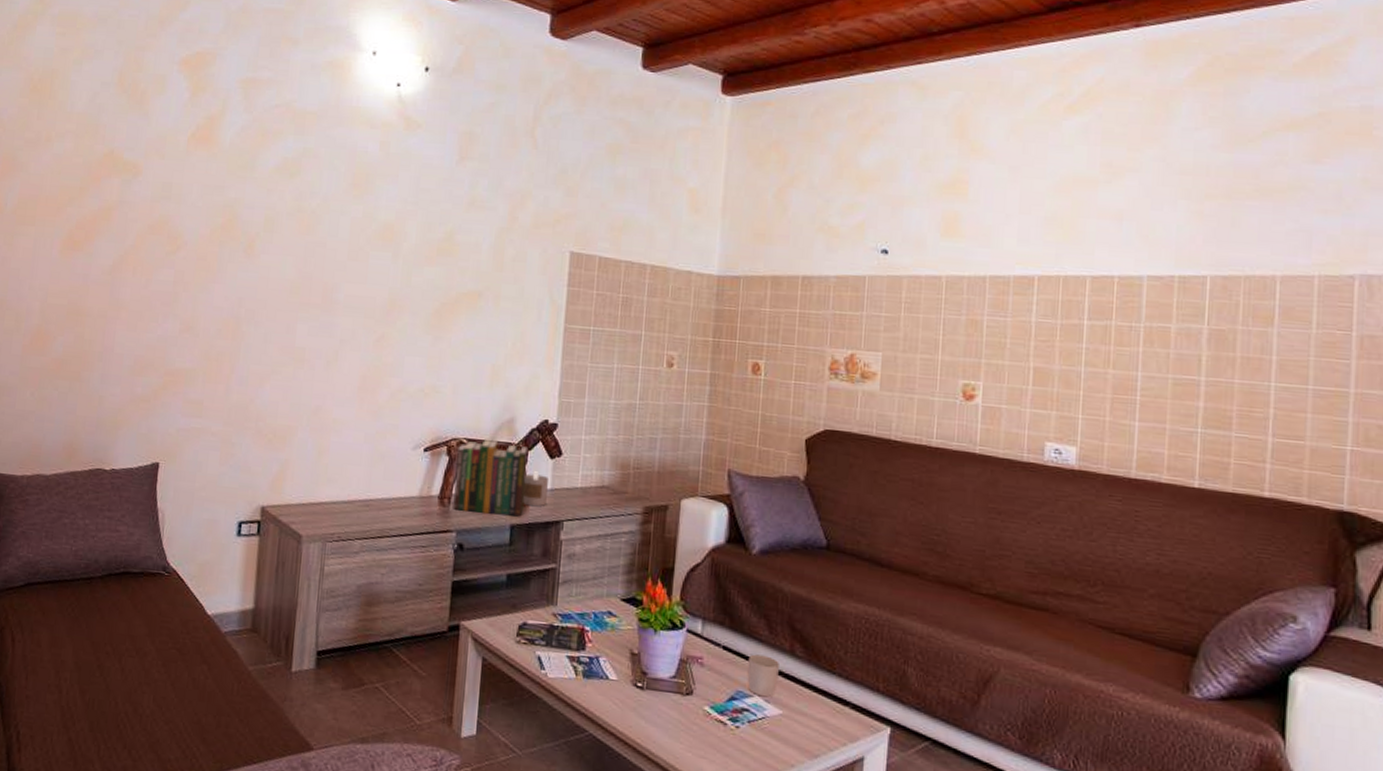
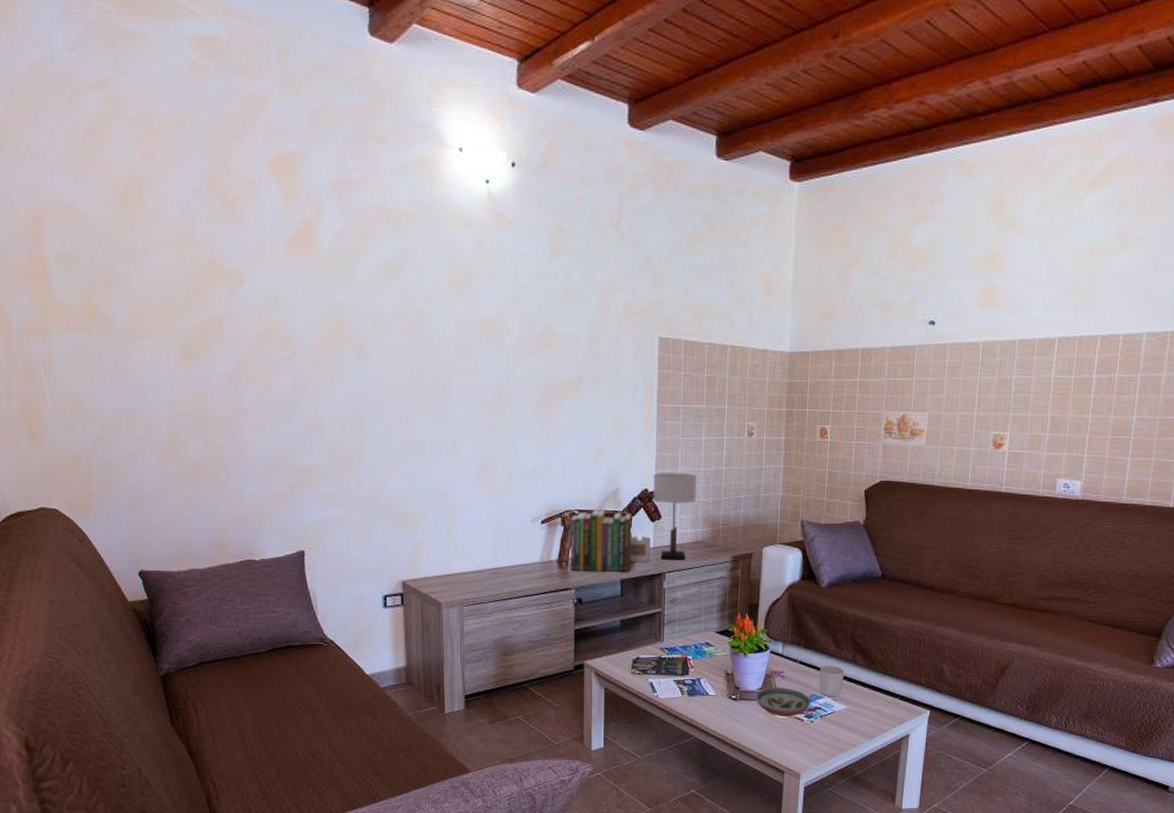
table lamp: none [553,402,605,508] -> present [653,473,697,560]
decorative bowl: none [666,676,738,719] -> present [755,687,812,717]

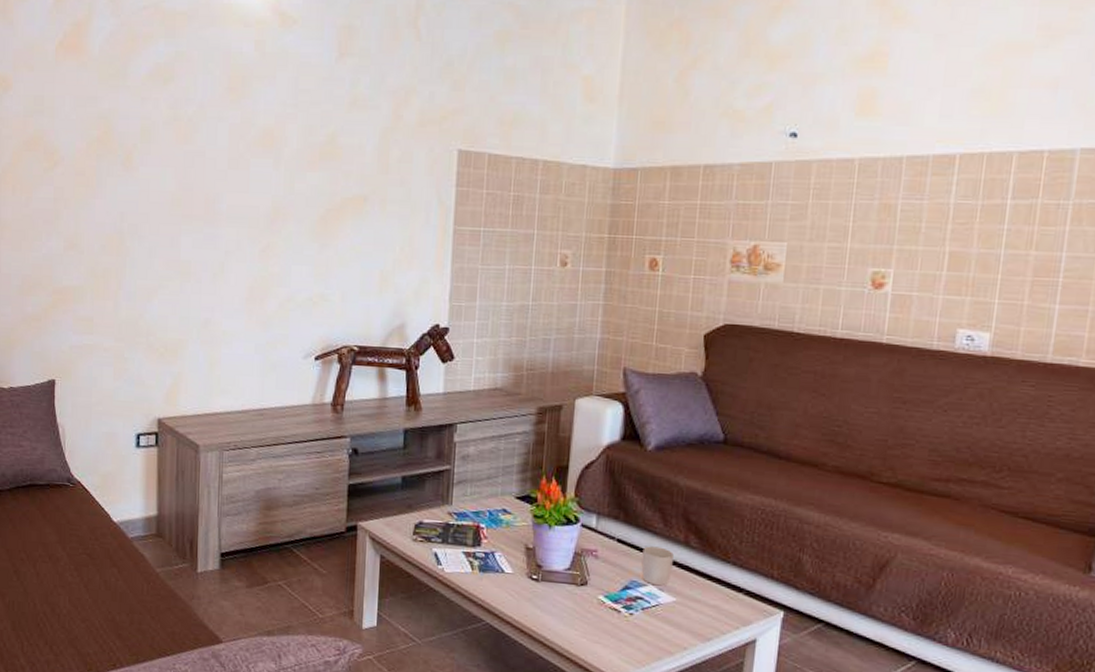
books: present [569,509,632,573] -> none [346,345,420,421]
candle: present [630,533,652,563] -> none [416,376,442,411]
table lamp: present [653,473,697,560] -> none [445,306,497,410]
decorative bowl: present [755,687,812,717] -> none [560,568,632,607]

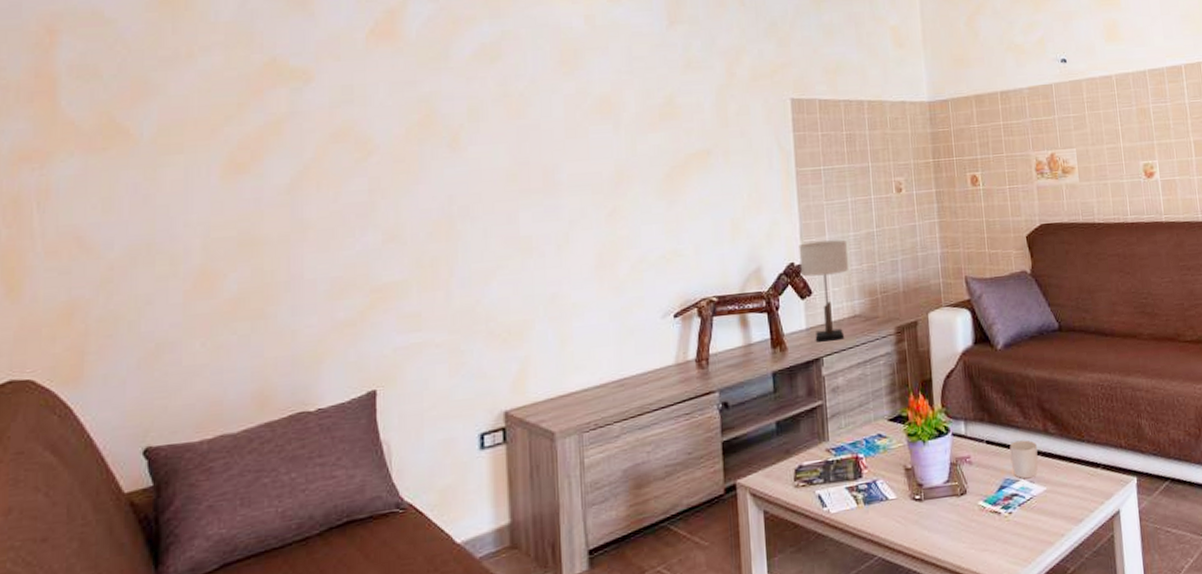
table lamp: none [445,306,497,410] -> present [798,239,850,342]

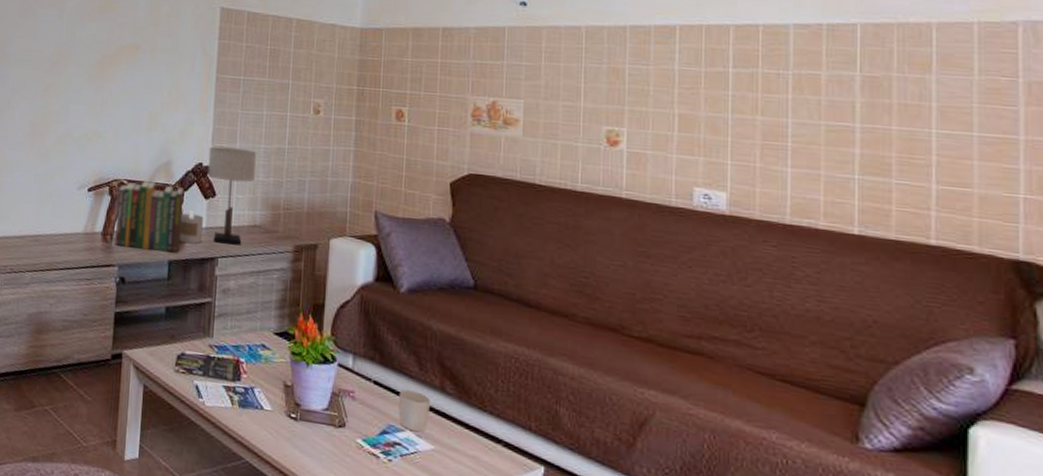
books: none [708,292,783,370] -> present [115,180,185,253]
candle: none [779,314,804,350] -> present [180,211,204,244]

